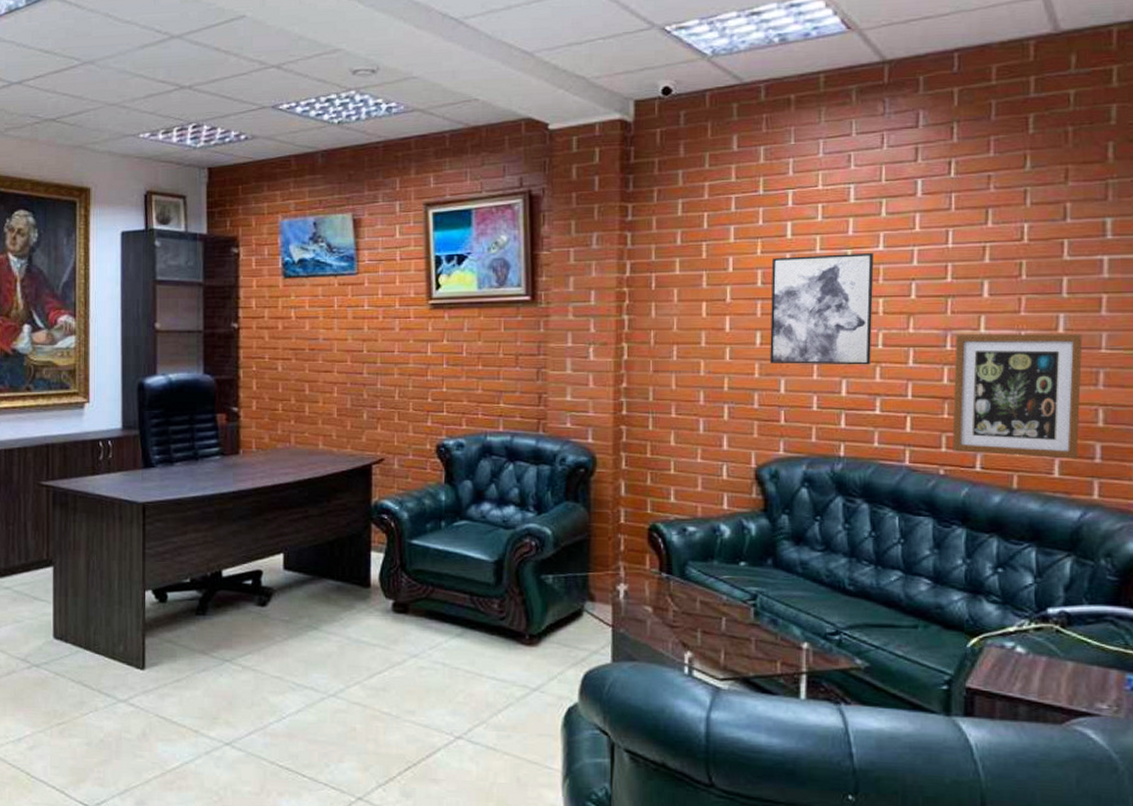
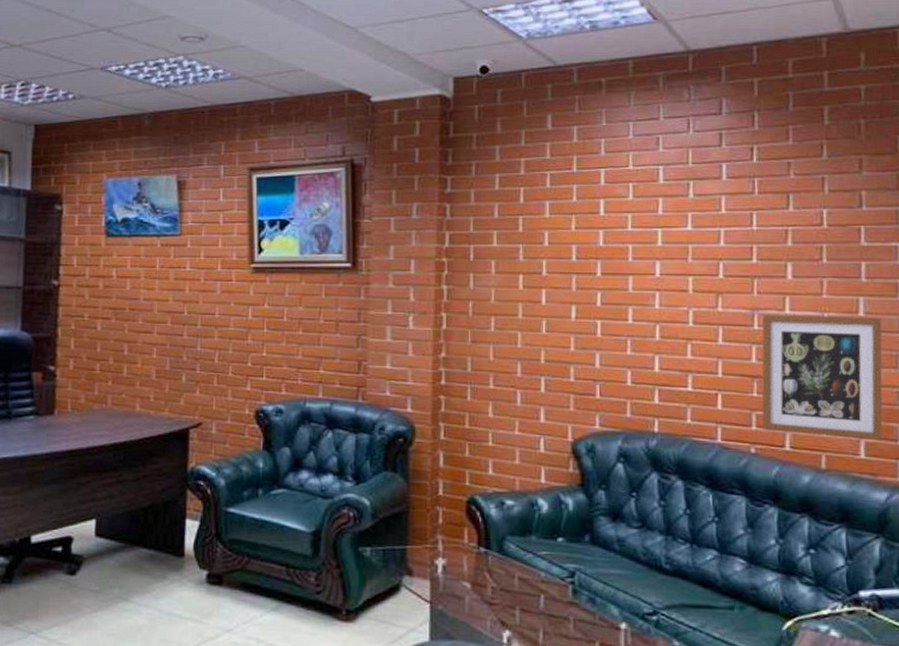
wall art: present [770,252,874,365] -> none [585,231,683,342]

